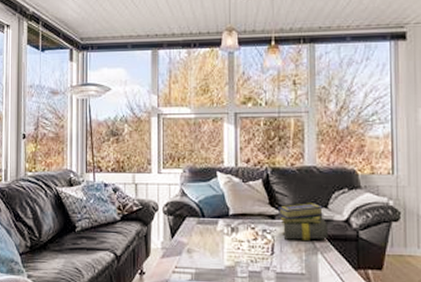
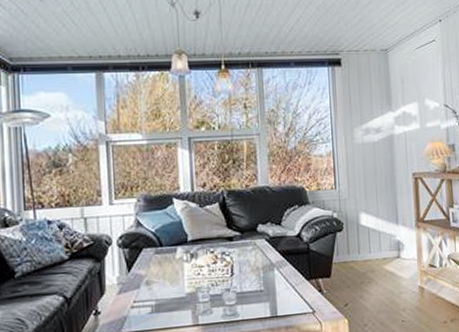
stack of books: present [277,203,329,240] -> none [235,221,283,260]

